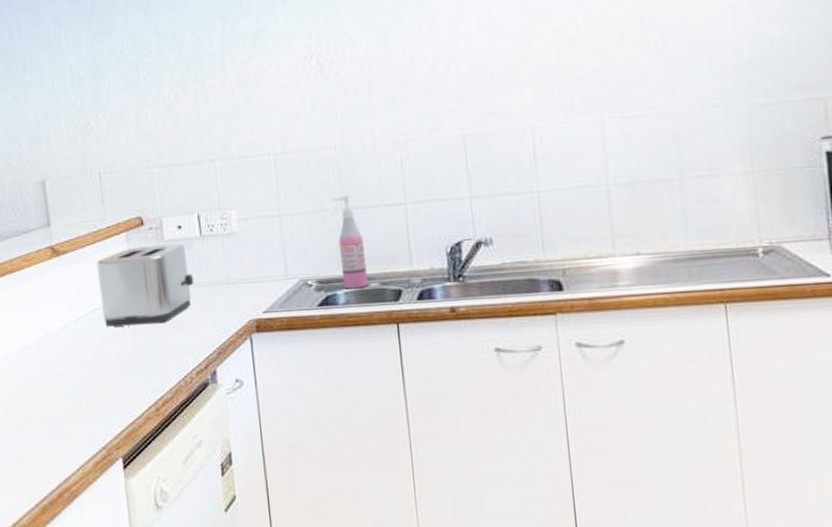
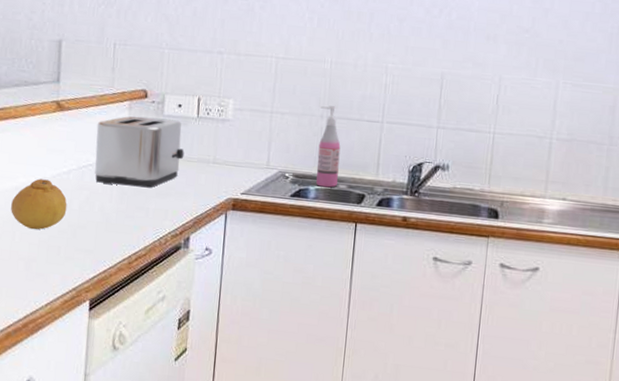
fruit: none [23,333,82,390] -> present [11,179,67,230]

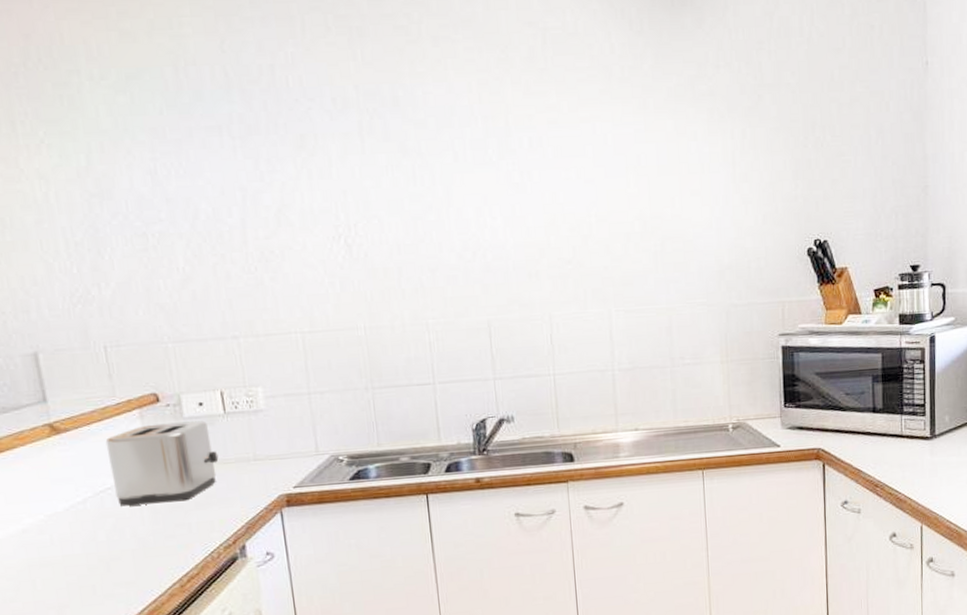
fruit: present [11,179,67,230] -> none [21,514,93,573]
soap dispenser: present [316,106,341,188] -> none [362,375,399,464]

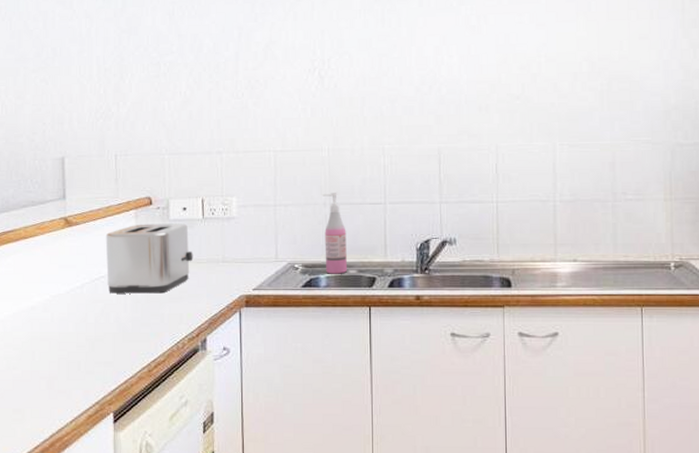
soap dispenser: none [362,375,399,464] -> present [322,193,348,274]

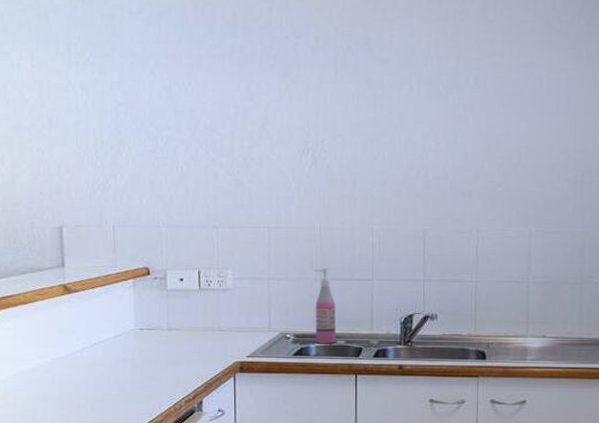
toaster: present [105,223,193,294] -> none [104,292,190,359]

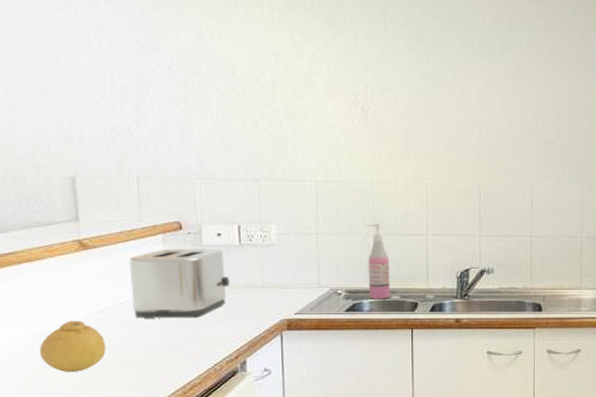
fruit: none [30,359,84,407] -> present [40,321,106,373]
toaster: none [104,292,190,359] -> present [129,248,230,318]

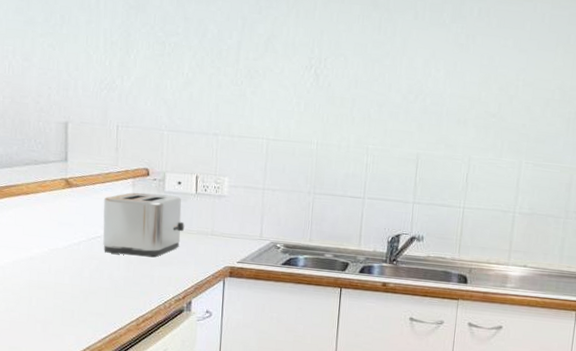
fruit: present [40,321,106,373] -> none [27,249,79,296]
soap dispenser: present [365,223,391,299] -> none [304,183,327,257]

